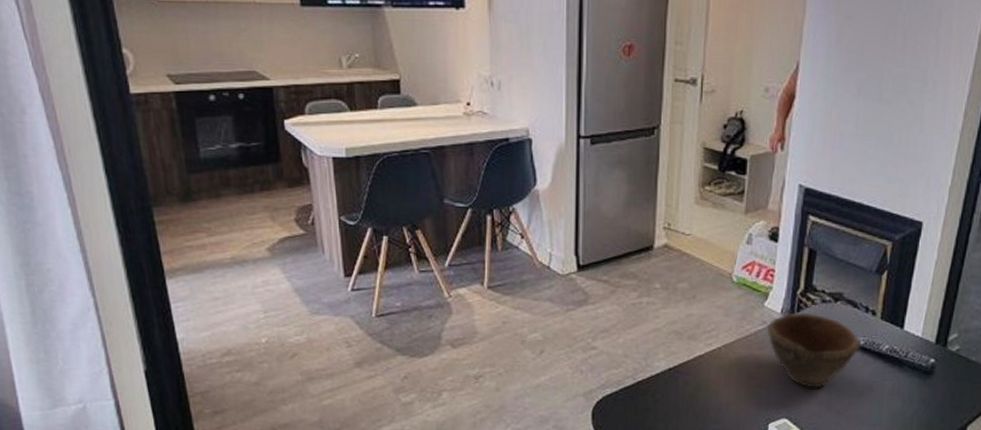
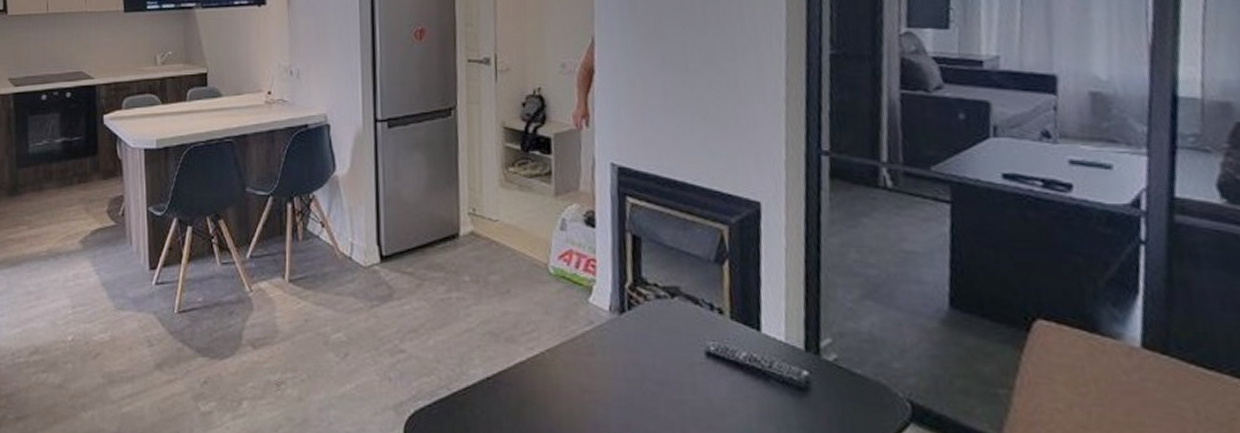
bowl: present [766,312,861,388] -> none [594,310,711,407]

